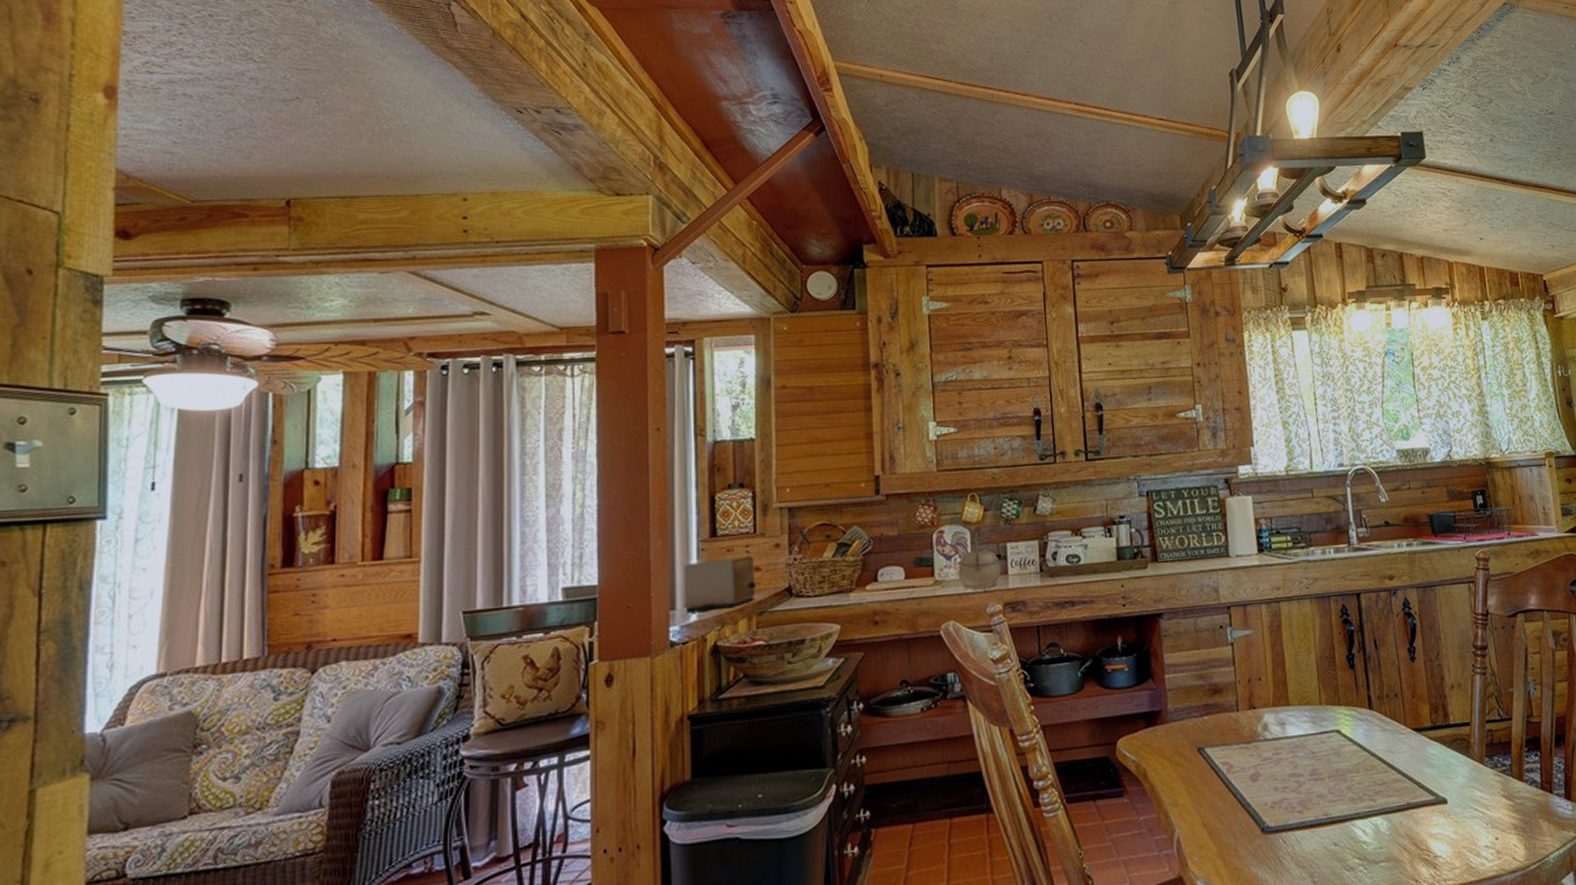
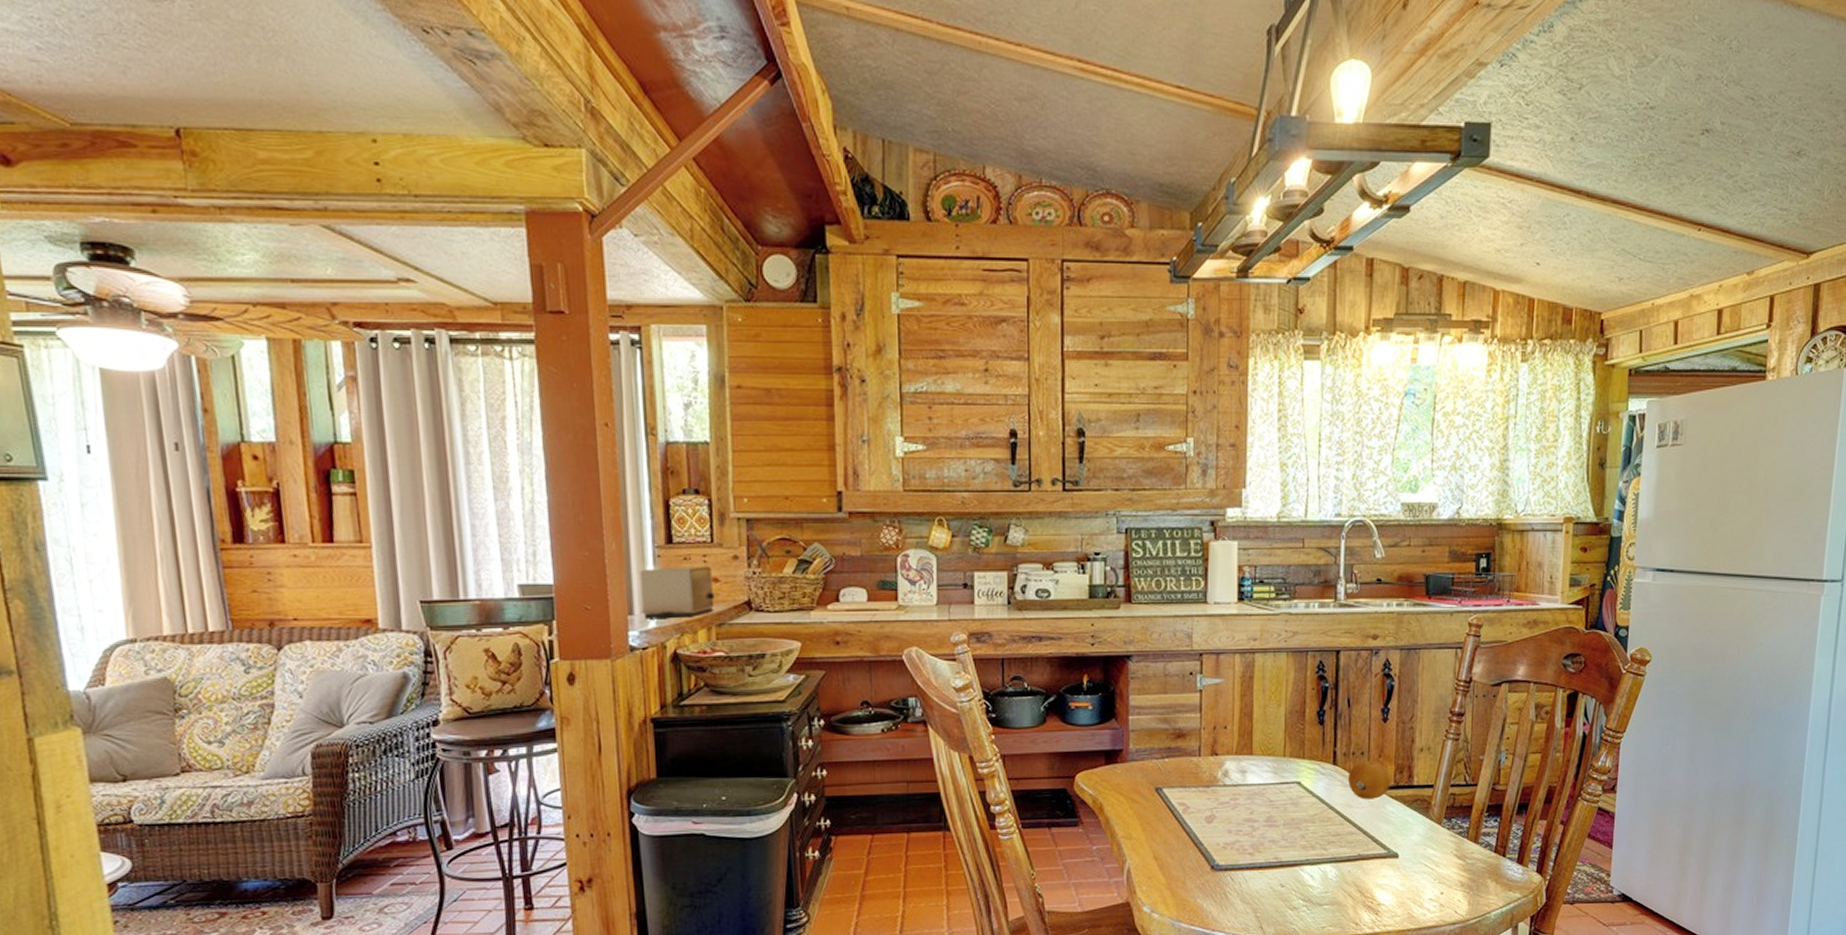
kettle: present [957,526,1001,590] -> none [921,553,967,618]
fruit: none [1385,701,1428,744] -> present [1347,760,1391,800]

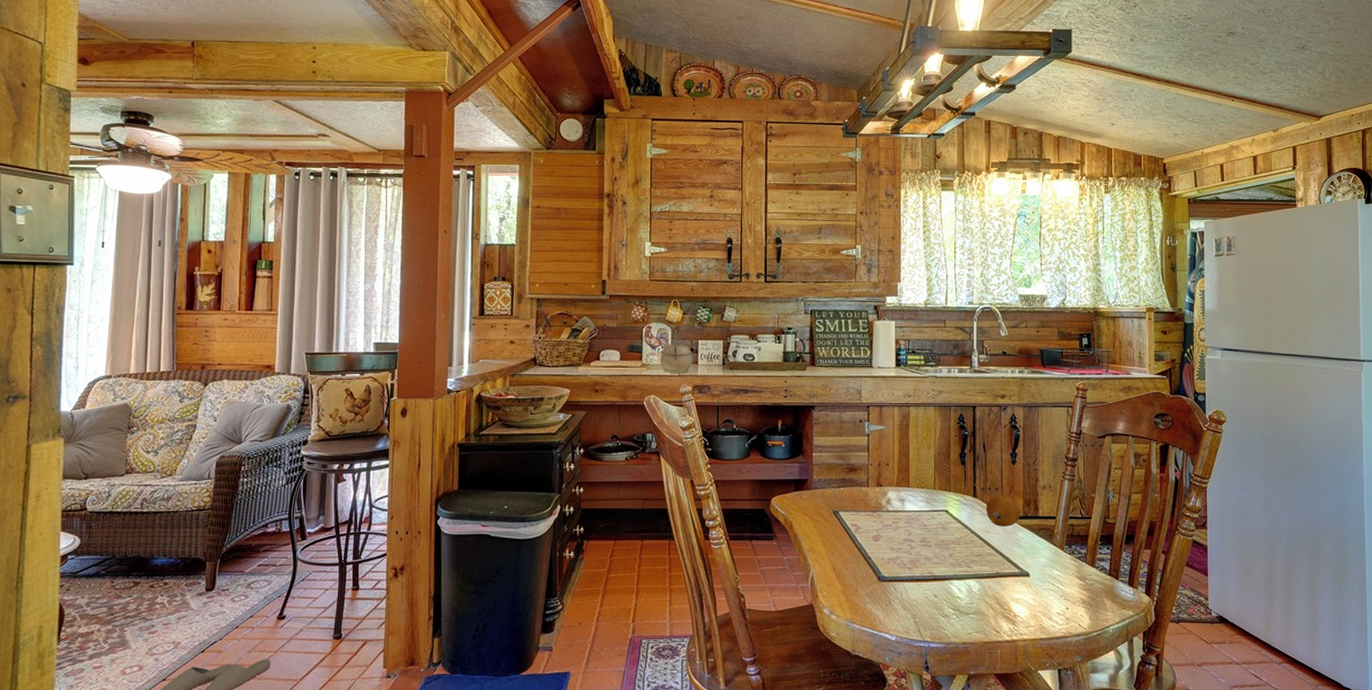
toaster: present [640,566,716,620] -> none [459,332,511,370]
kettle: none [921,553,967,618] -> present [659,326,693,374]

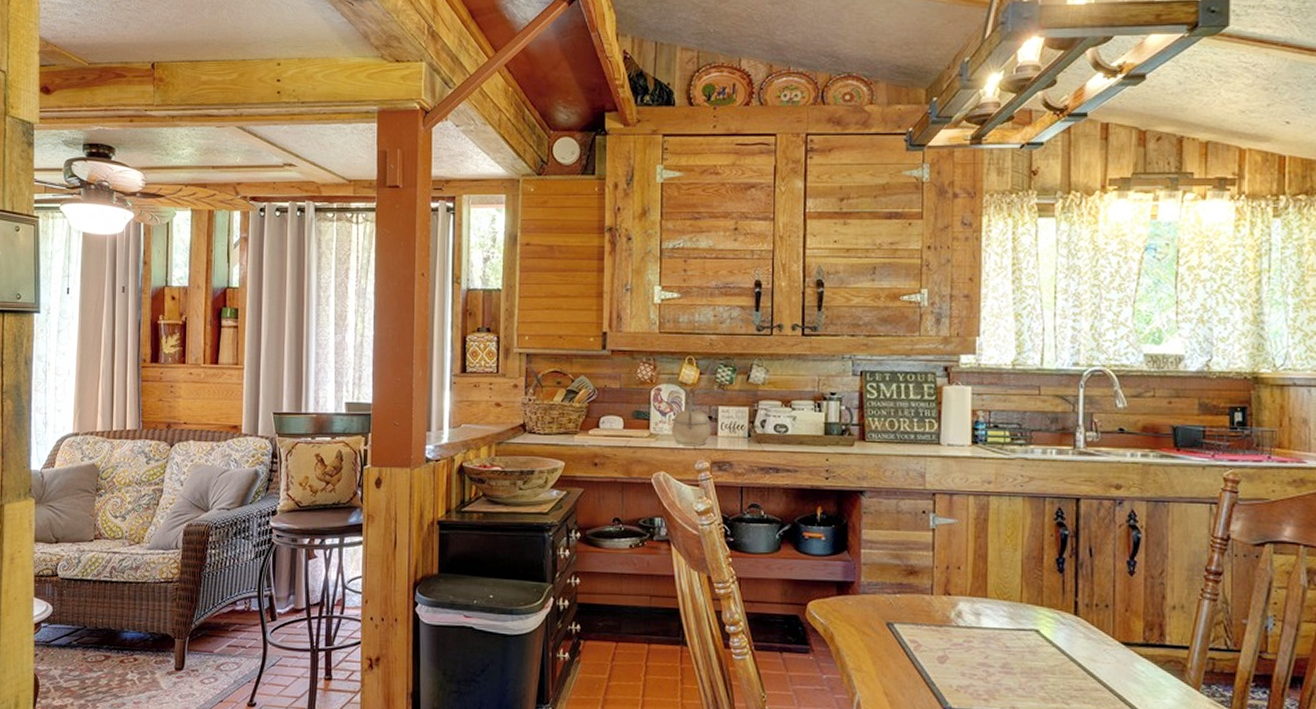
fruit: present [985,494,1020,527] -> none [1090,613,1139,656]

